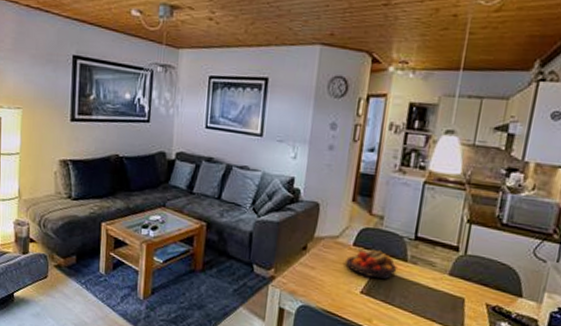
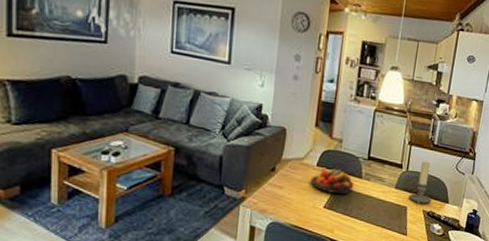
candle holder: none [467,243,499,297] -> present [409,161,432,204]

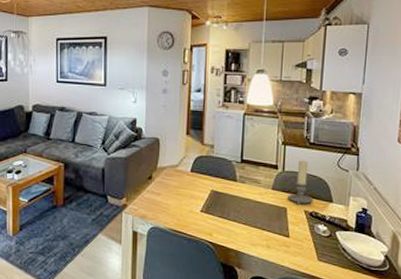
fruit bowl: present [310,167,354,194] -> none [186,173,229,198]

